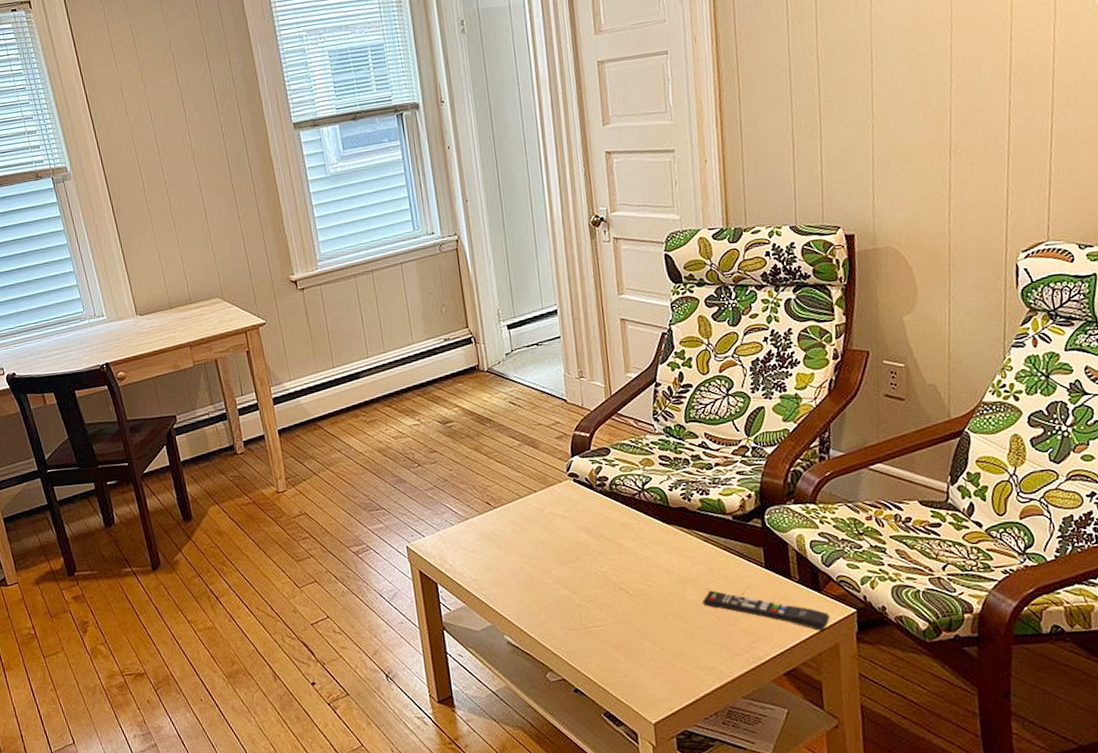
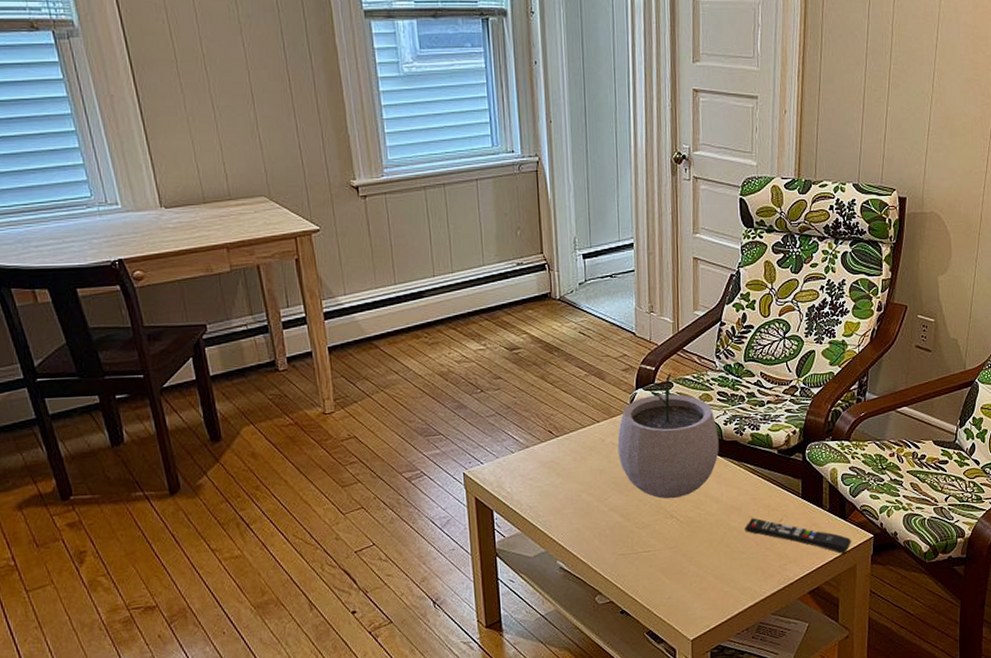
plant pot: none [556,438,666,571] -> present [617,373,719,499]

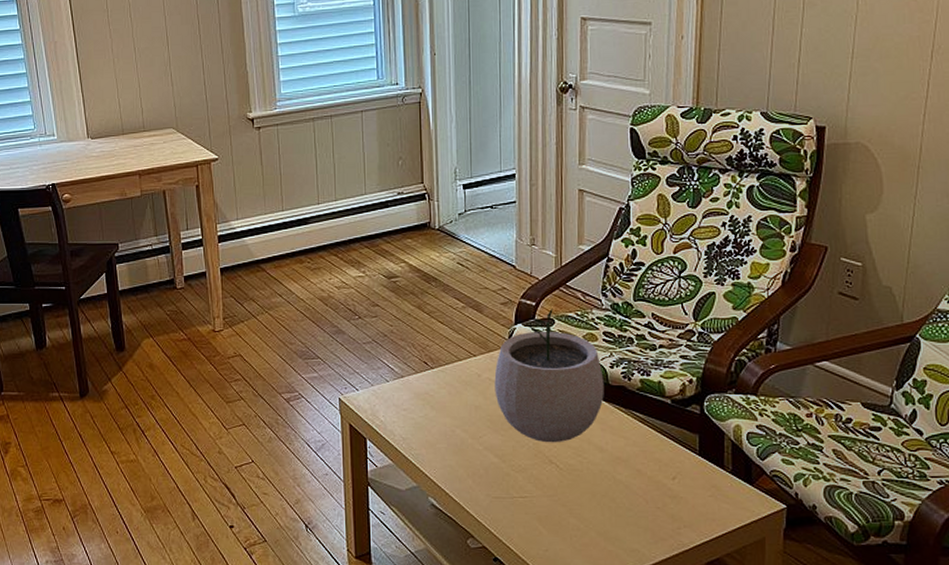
remote control: present [744,518,851,555] -> none [632,472,759,525]

